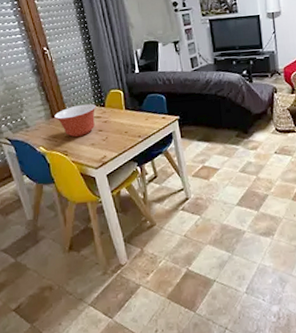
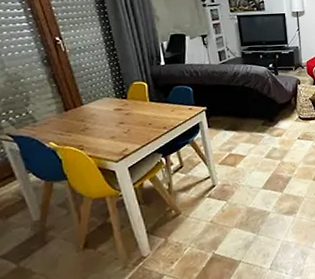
mixing bowl: present [54,103,96,138] -> none [68,96,117,131]

